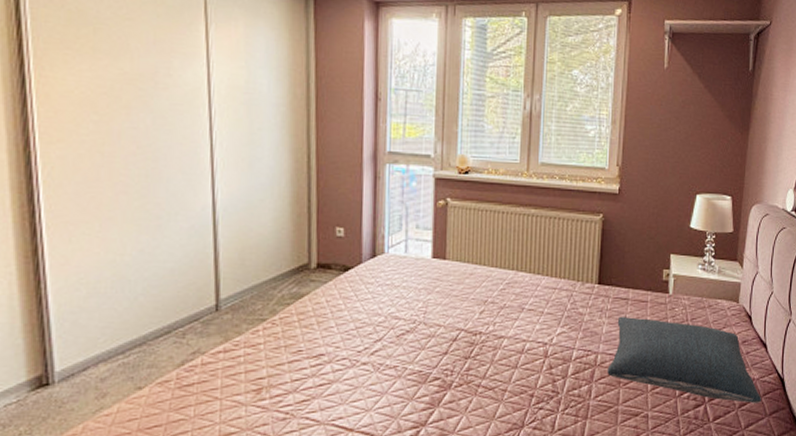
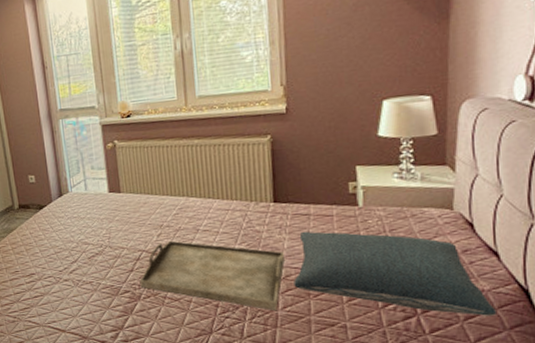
serving tray: none [453,319,603,400] -> present [139,240,286,310]

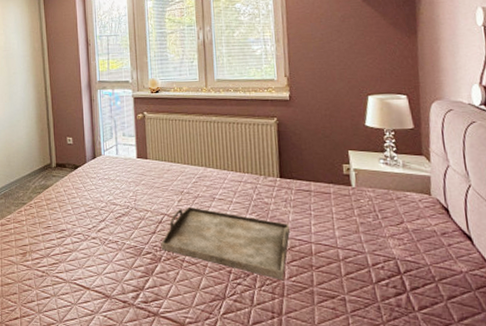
pillow: present [294,231,496,316] -> none [298,206,475,297]

